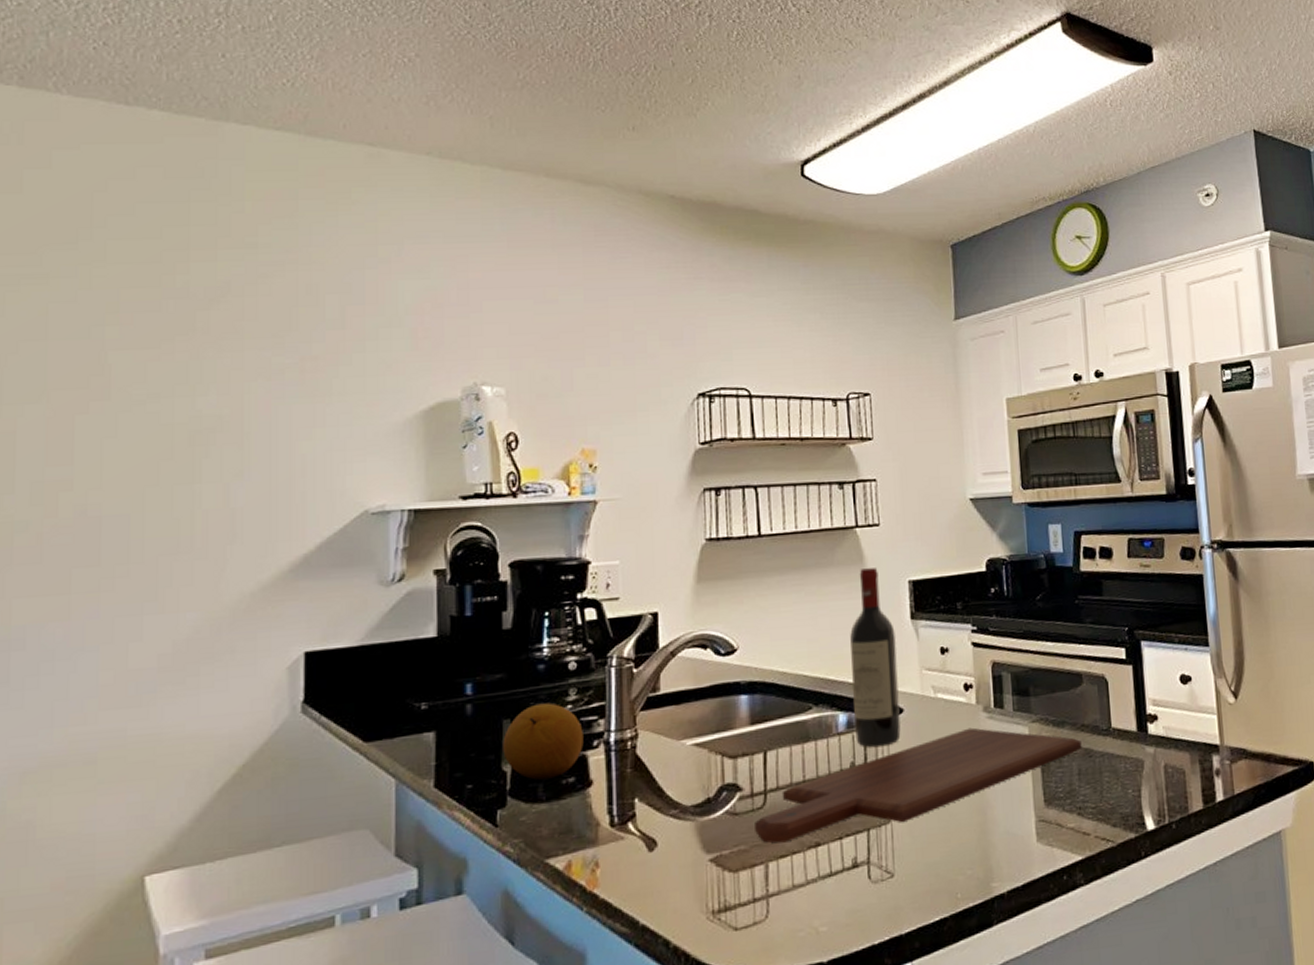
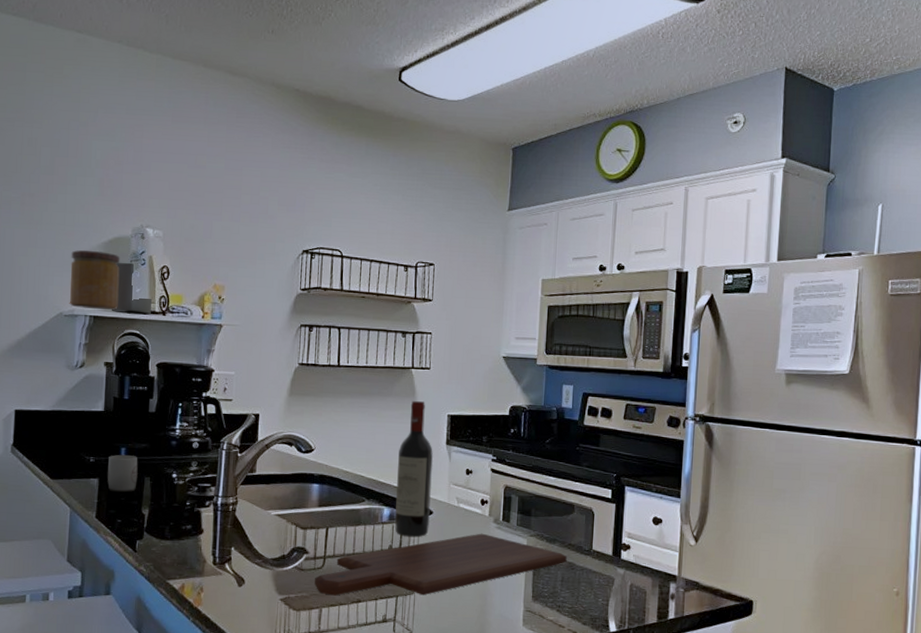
jar: none [376,423,448,501] -> present [70,250,120,310]
pen holder: none [439,434,497,502] -> present [111,263,153,315]
mug: none [447,692,492,748] -> present [107,455,138,493]
fruit: present [503,703,584,781] -> none [143,469,200,525]

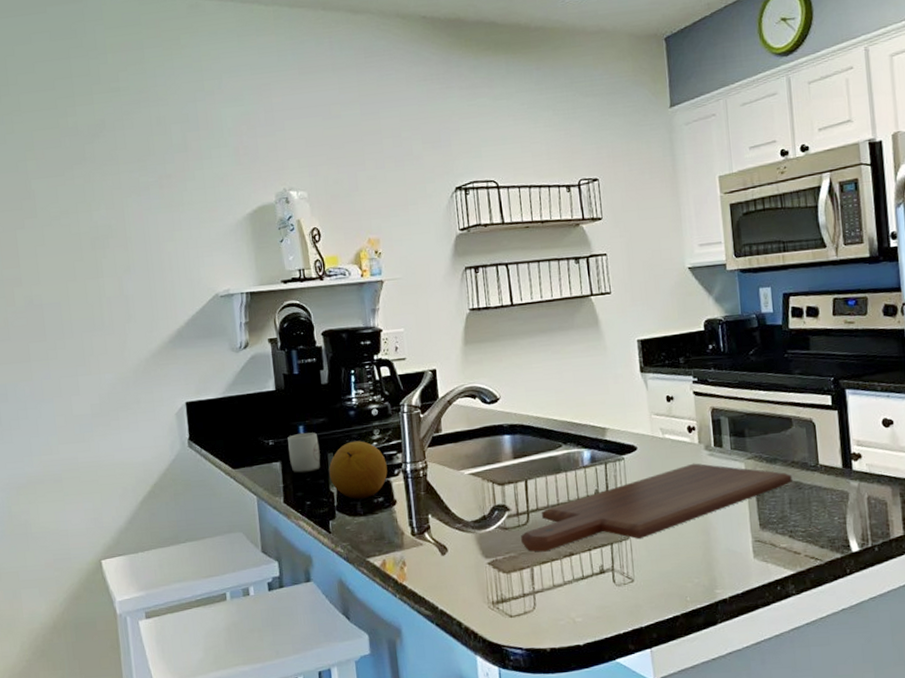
jar: present [70,250,120,310] -> none [217,223,273,286]
pen holder: present [111,263,153,315] -> none [265,231,308,285]
fruit: none [143,469,200,525] -> present [329,440,388,500]
wine bottle: present [395,401,433,538] -> none [590,330,636,479]

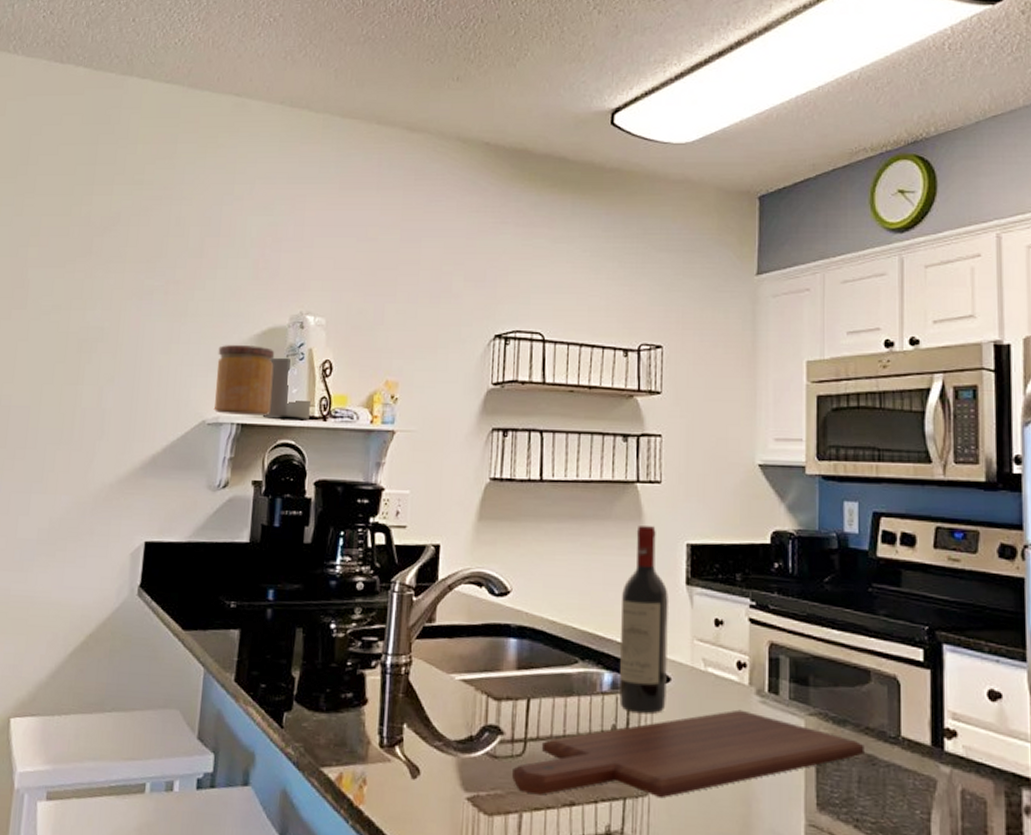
jar: none [217,223,273,286] -> present [214,345,275,416]
pen holder: none [265,231,308,285] -> present [262,358,312,421]
mug: present [287,432,321,474] -> none [250,599,289,649]
fruit: present [329,440,388,500] -> none [293,617,364,692]
wine bottle: none [590,330,636,479] -> present [619,526,668,715]

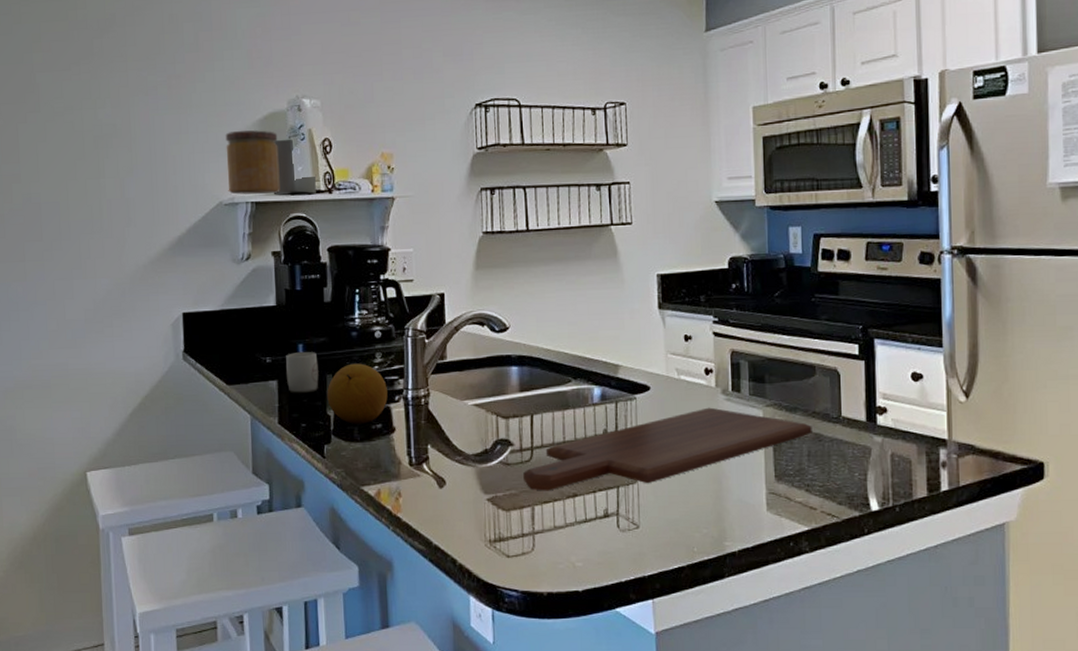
mug: none [250,599,289,649] -> present [285,352,319,394]
fruit: none [293,617,364,692] -> present [327,363,388,425]
wine bottle: present [619,526,668,715] -> none [605,262,648,419]

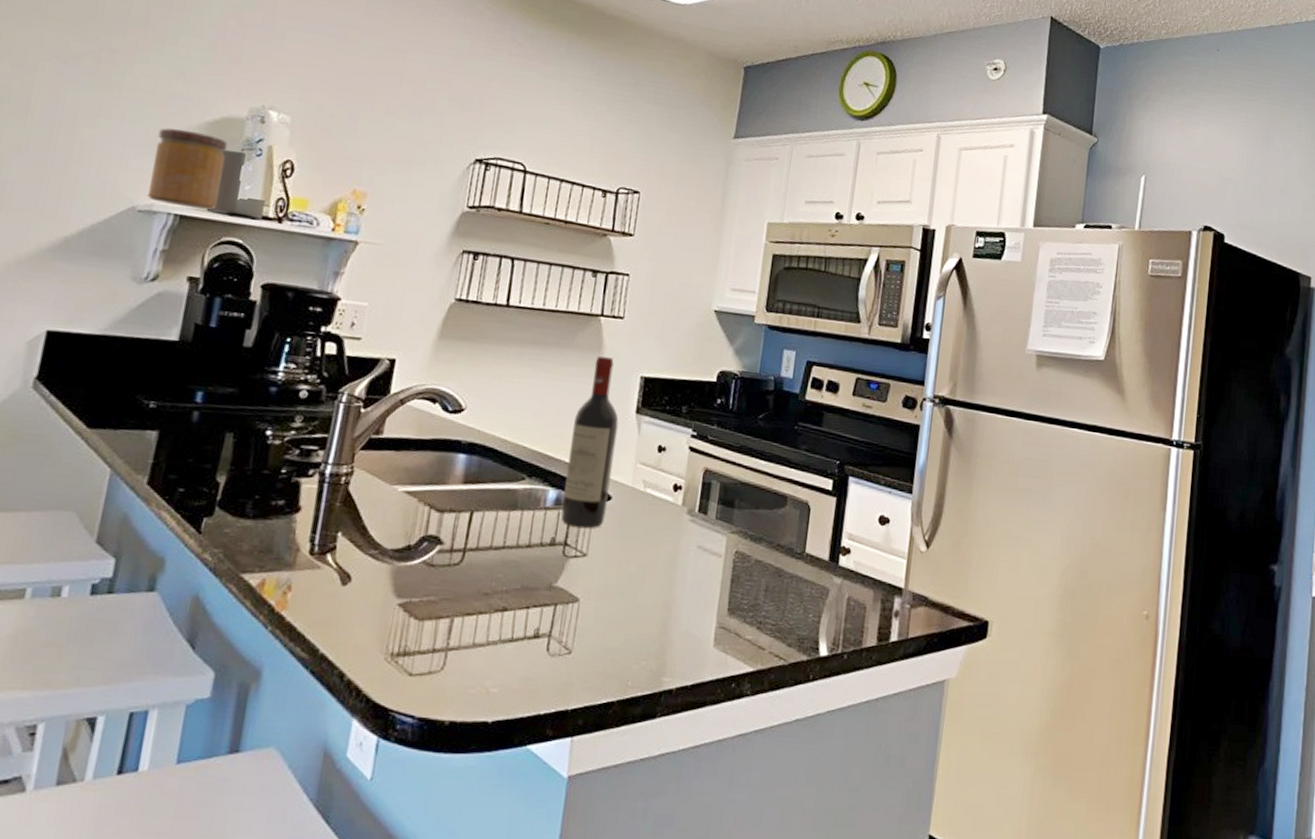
mug: present [285,352,319,394] -> none [170,400,219,453]
fruit: present [327,363,388,425] -> none [220,423,302,499]
cutting board: present [523,407,812,491] -> none [447,526,774,605]
wine bottle: none [605,262,648,419] -> present [561,356,619,529]

